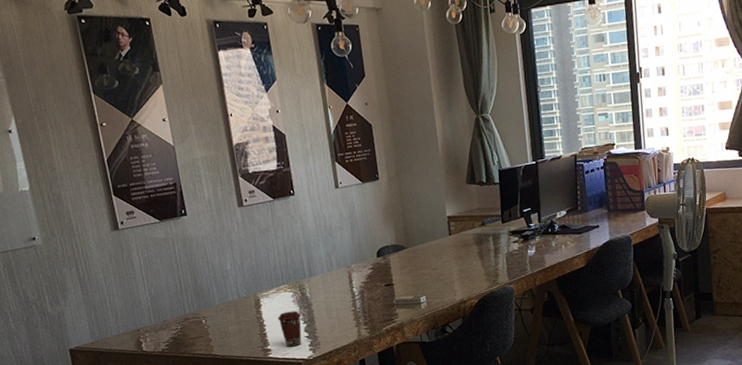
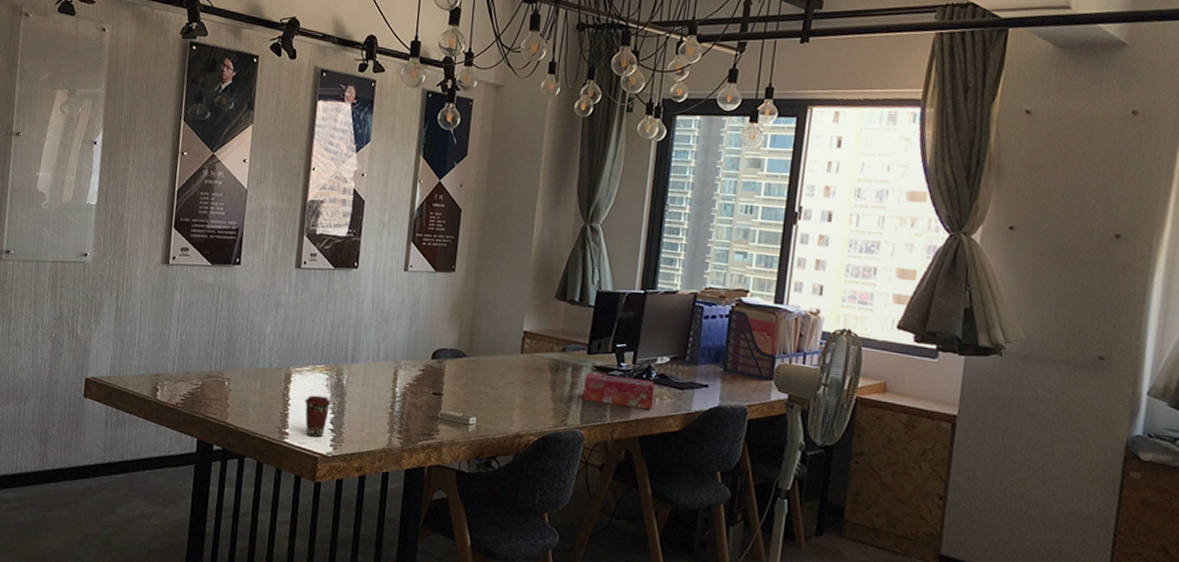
tissue box: none [504,232,561,261] -> present [583,372,655,409]

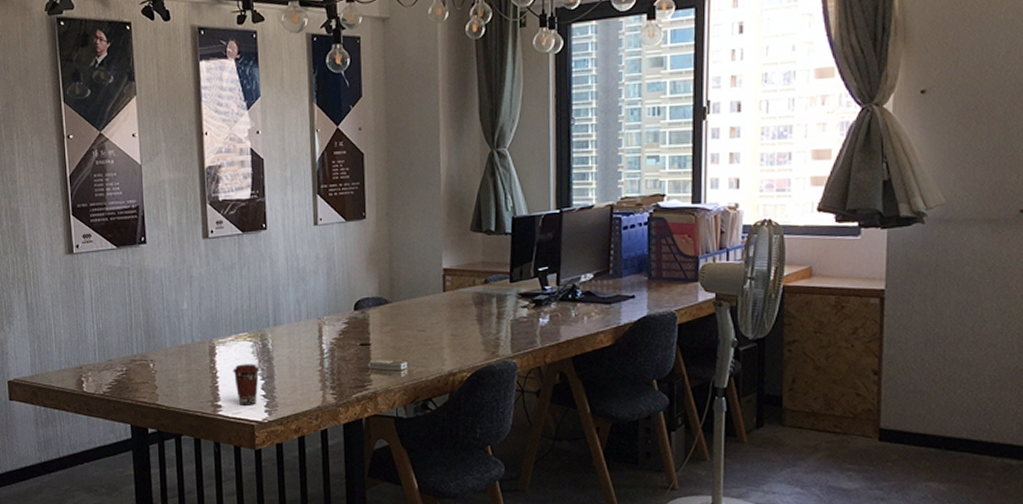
tissue box: present [583,372,655,409] -> none [511,299,582,330]

